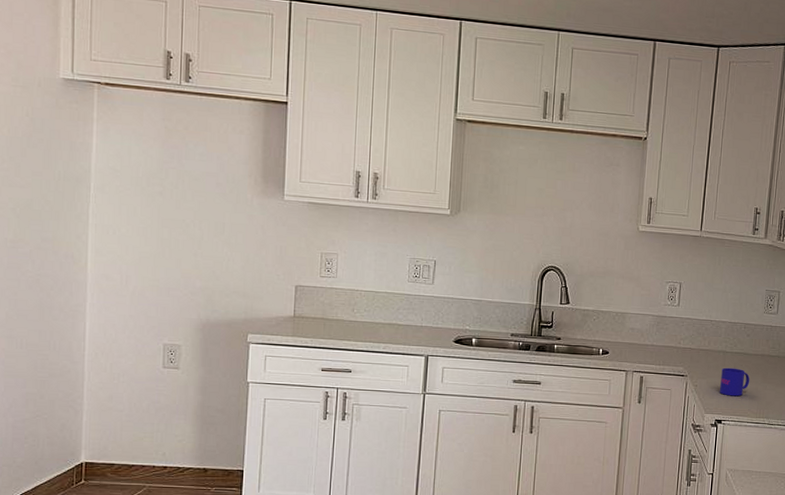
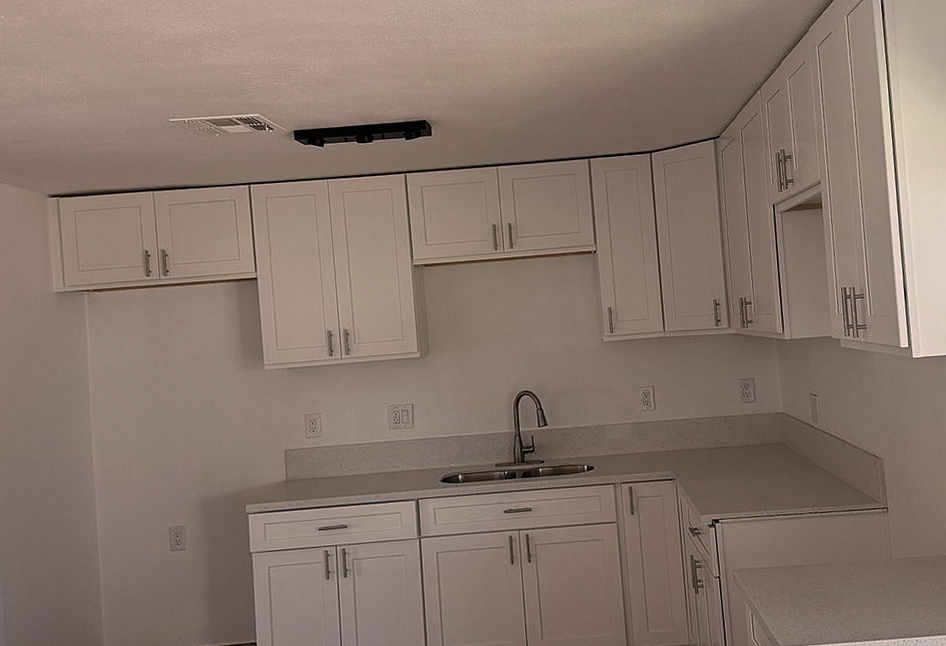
mug: present [720,367,750,397] -> none [709,463,740,493]

